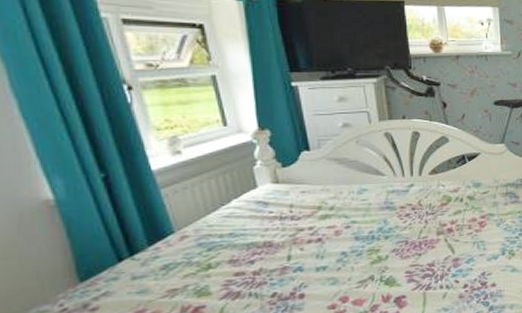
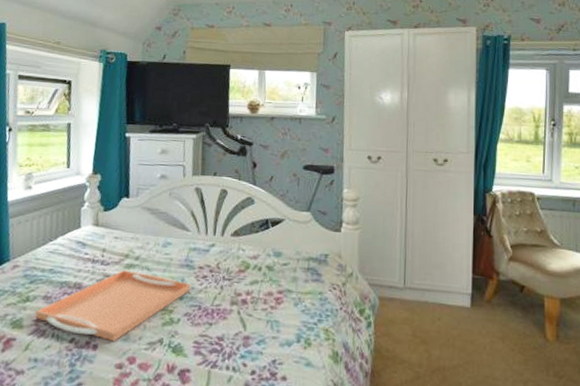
serving tray: none [223,220,395,289] -> present [35,270,192,342]

